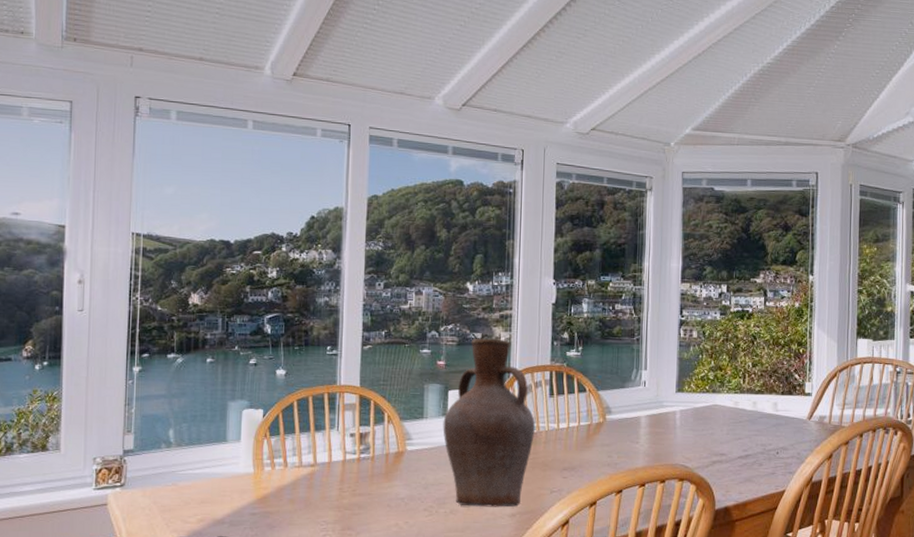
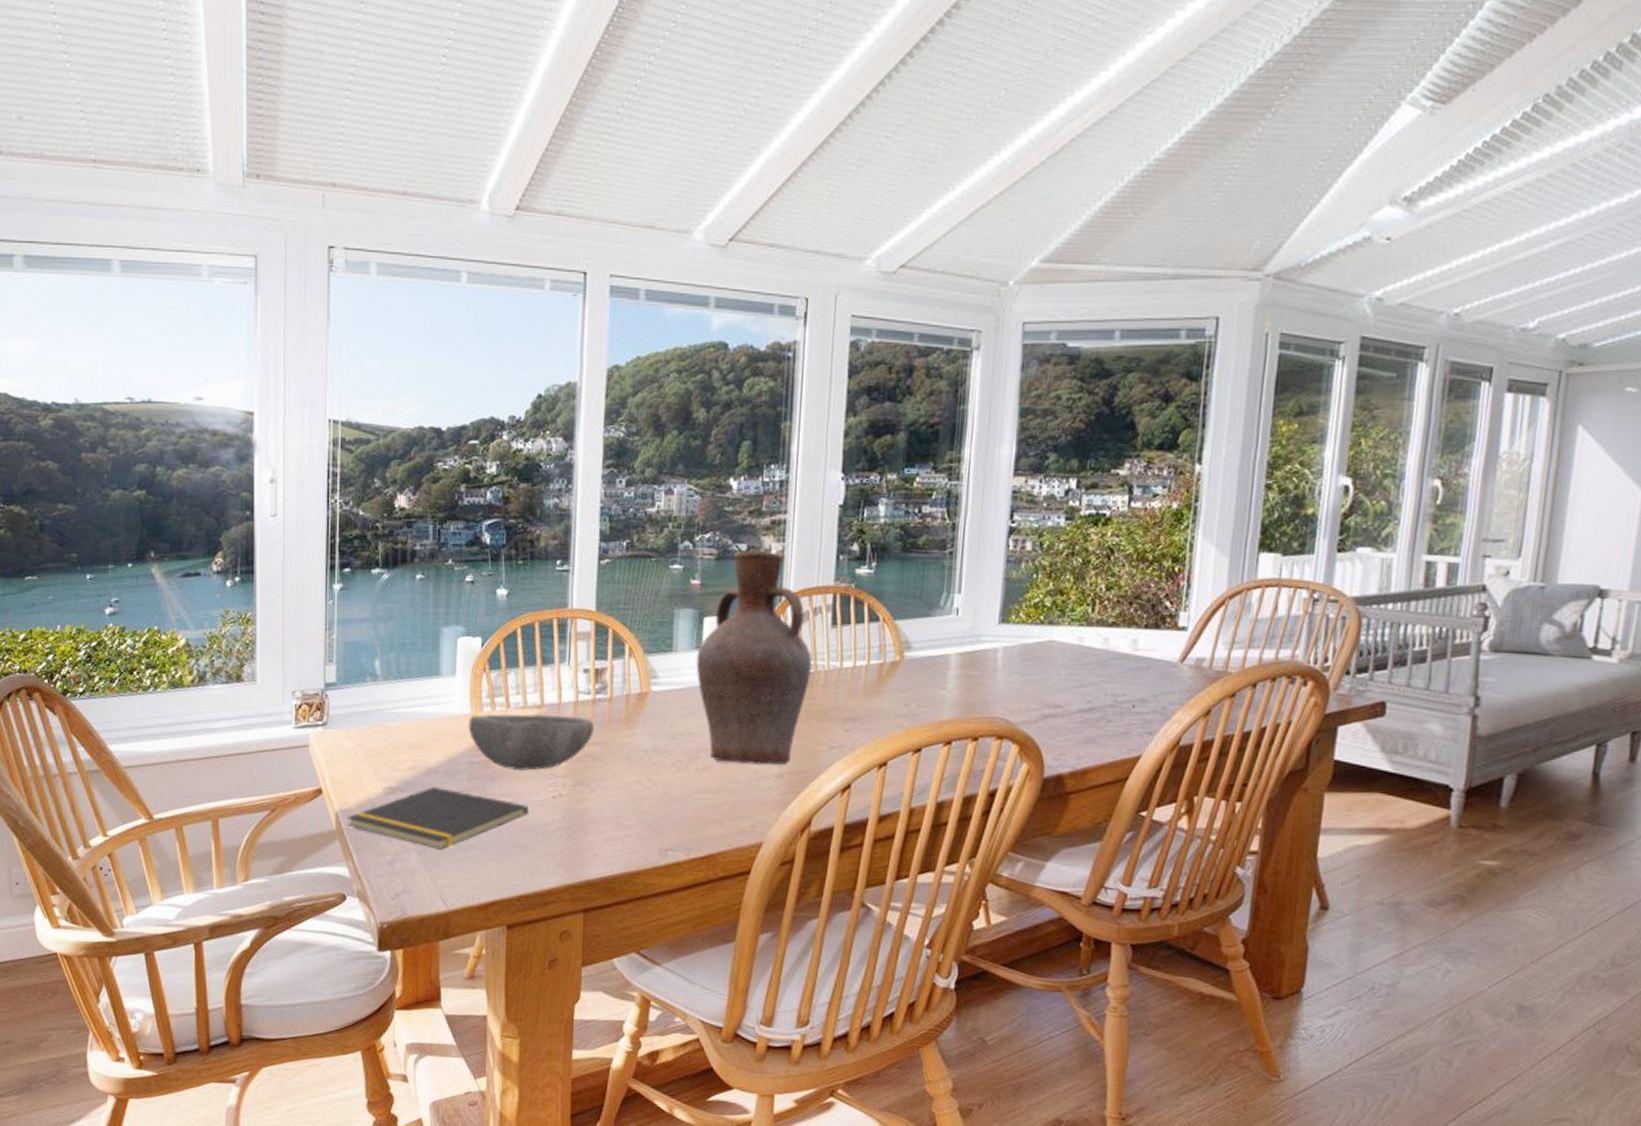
bowl: none [251,471,359,520] -> present [468,713,594,772]

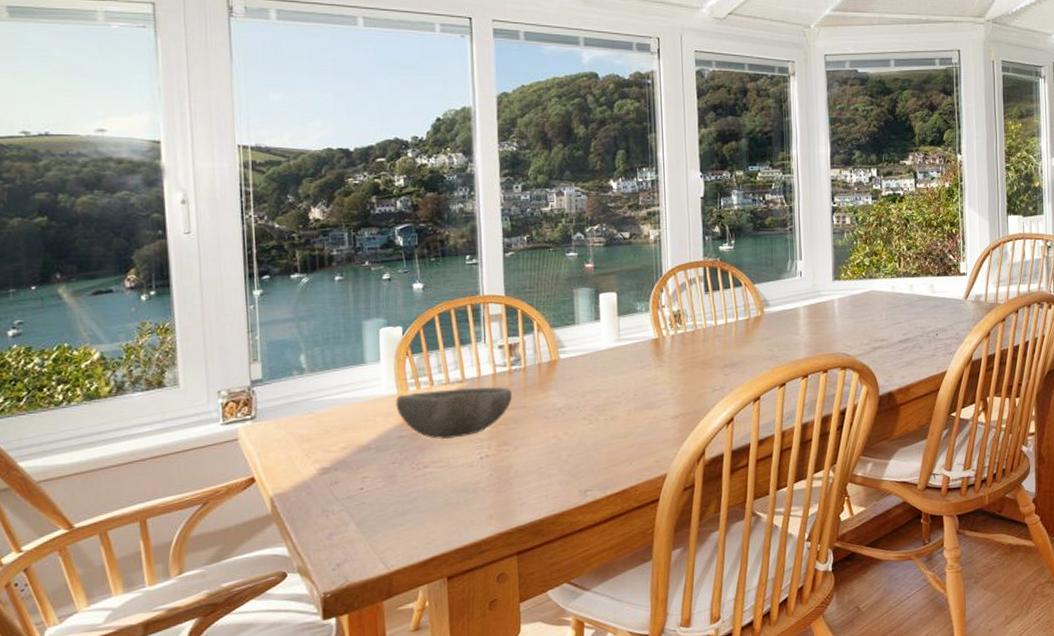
notepad: present [347,787,529,850] -> none [283,462,460,519]
vase: present [696,550,812,766] -> none [596,237,692,412]

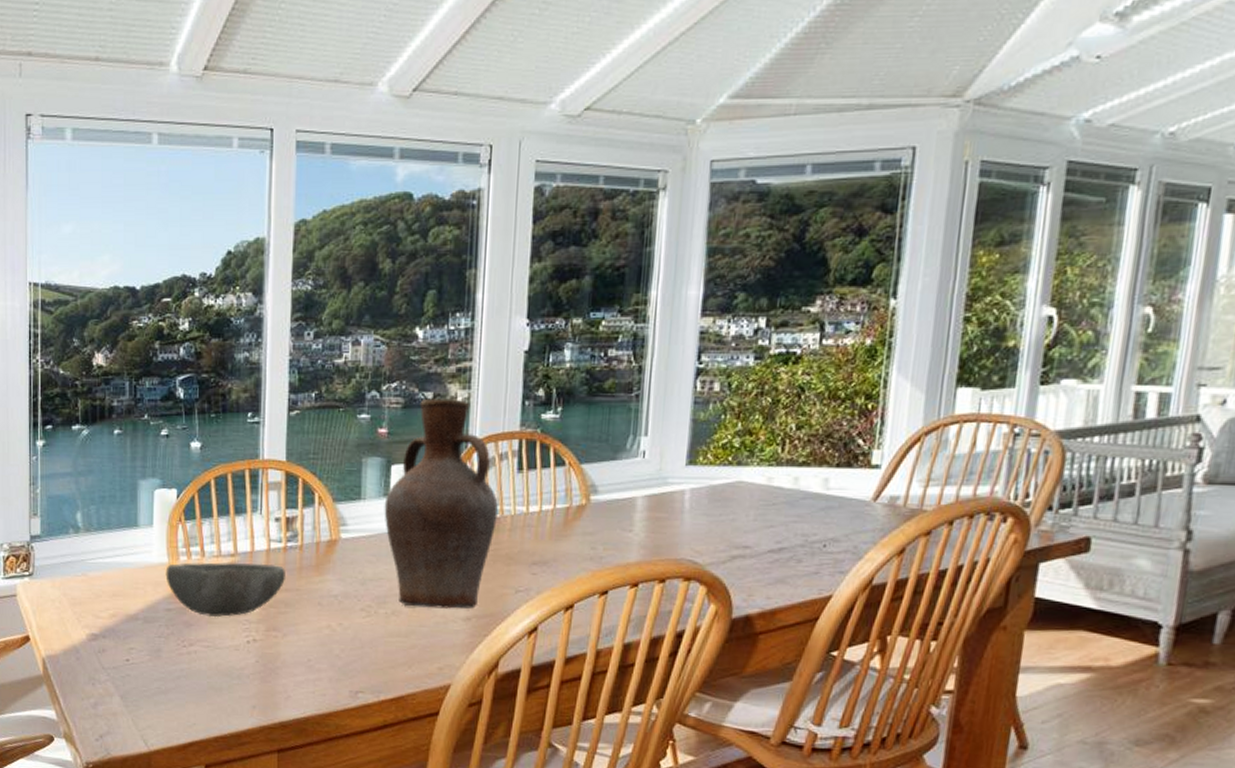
vase: none [596,237,692,412] -> present [384,398,498,610]

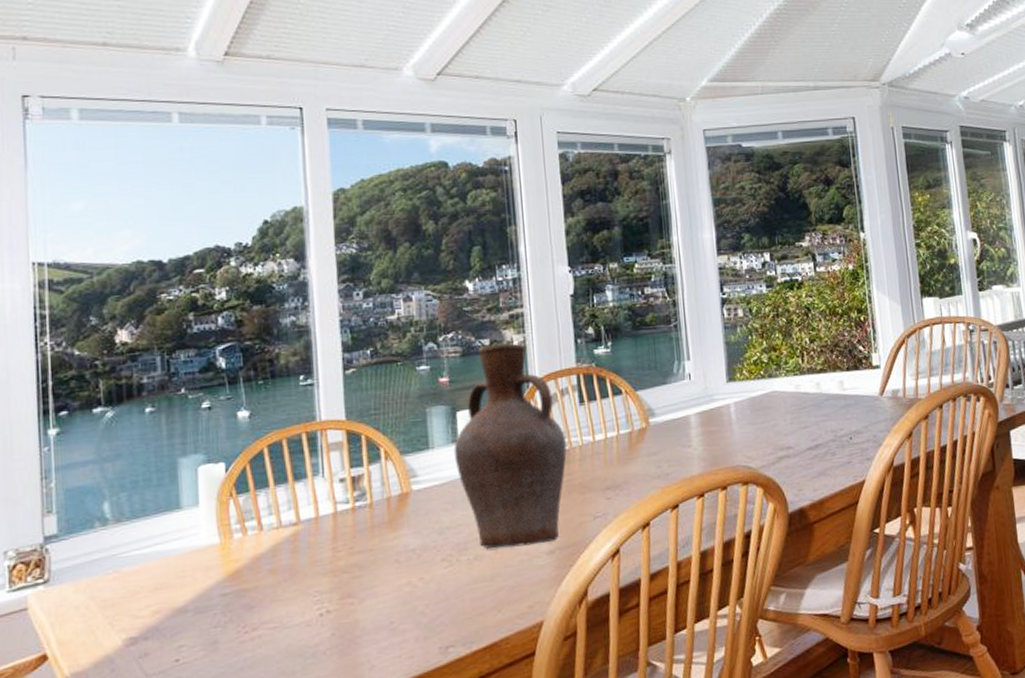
bowl: present [165,562,285,618] -> none [217,527,357,595]

